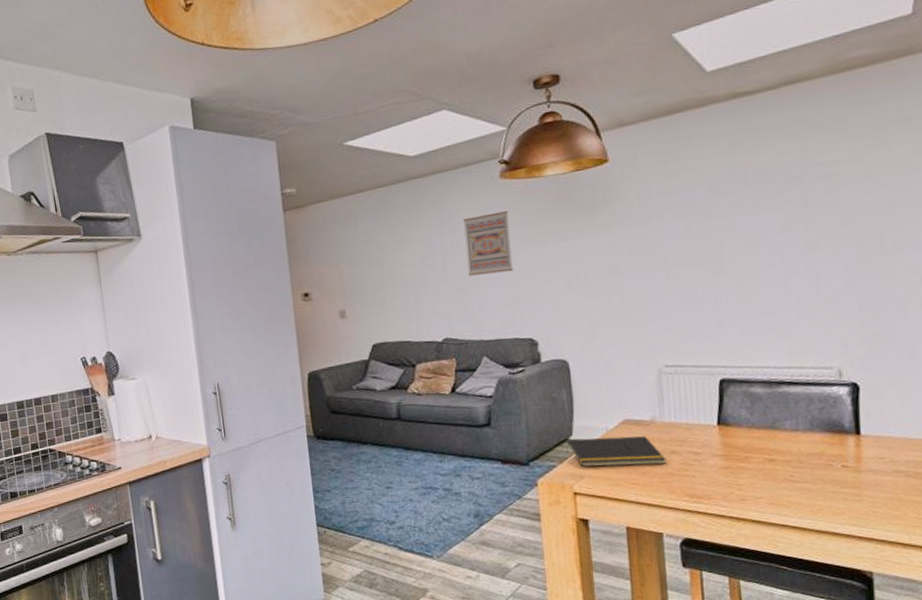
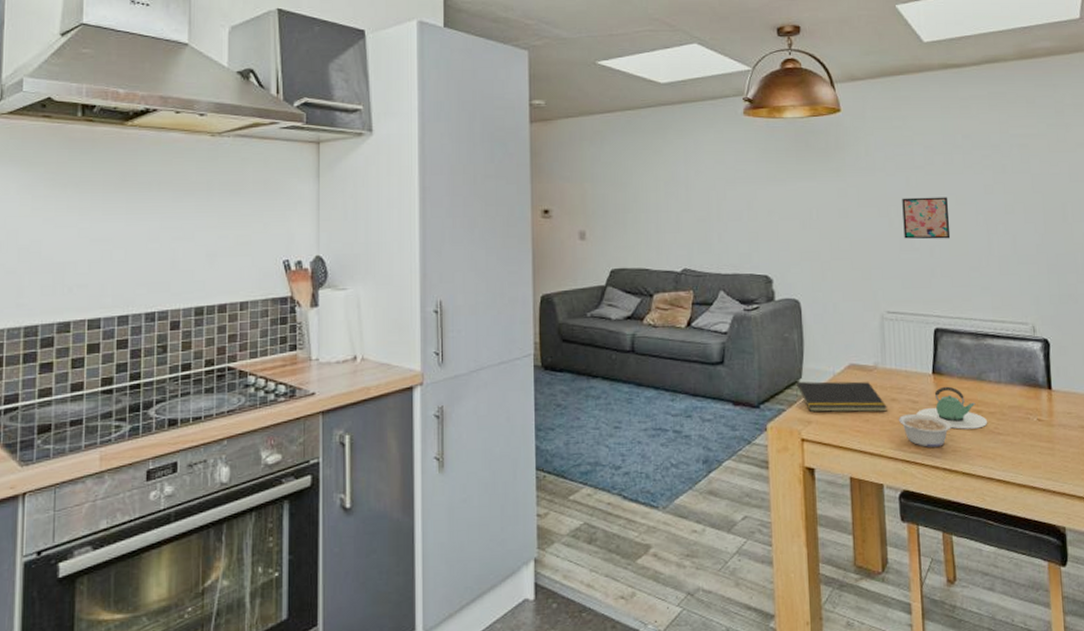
wall art: present [464,211,513,276] -> none [708,147,752,208]
legume: none [678,464,739,497] -> present [898,413,951,447]
wall art: none [681,240,739,290] -> present [902,197,951,239]
teapot: none [699,436,782,479] -> present [917,386,988,429]

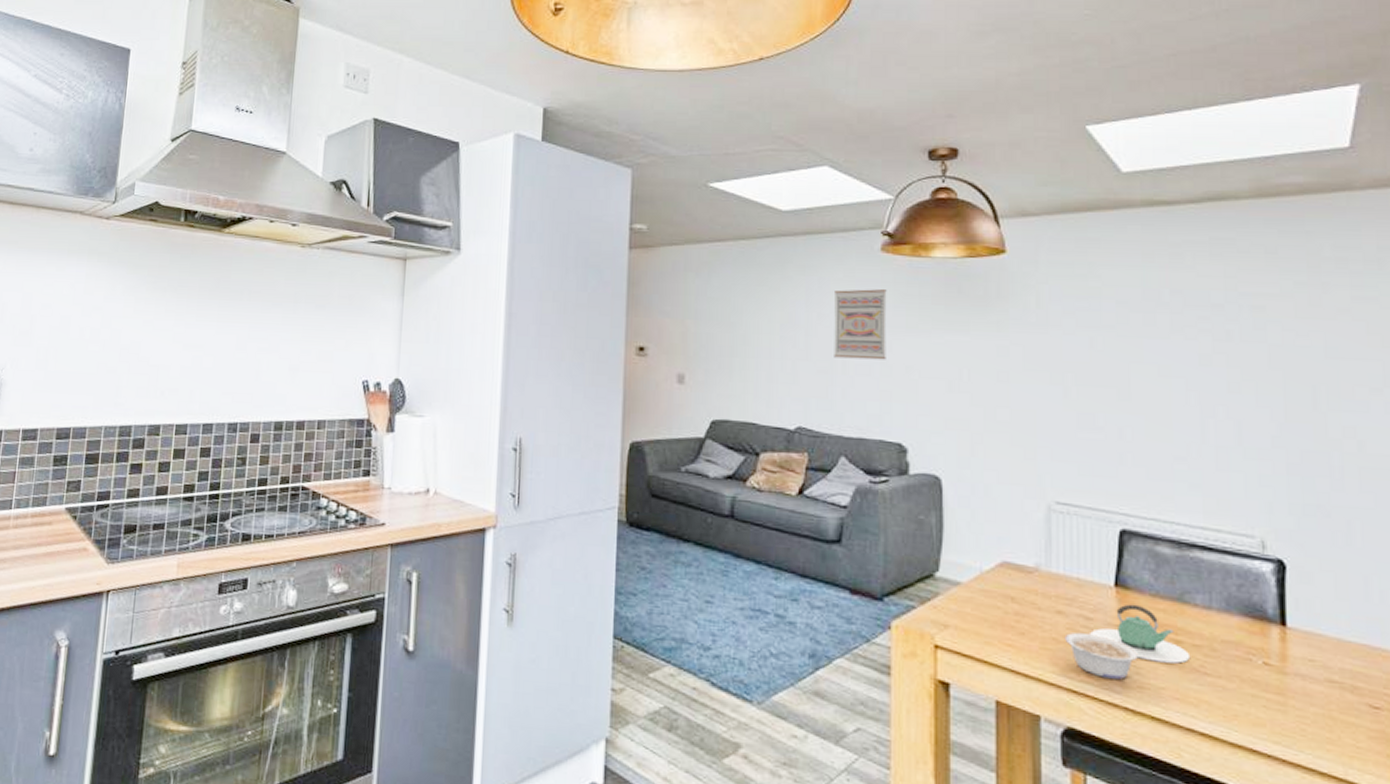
wall art: none [708,147,752,208] -> present [834,289,887,360]
notepad: present [796,381,888,413] -> none [930,576,1050,626]
wall art: present [902,197,951,239] -> none [1083,363,1148,419]

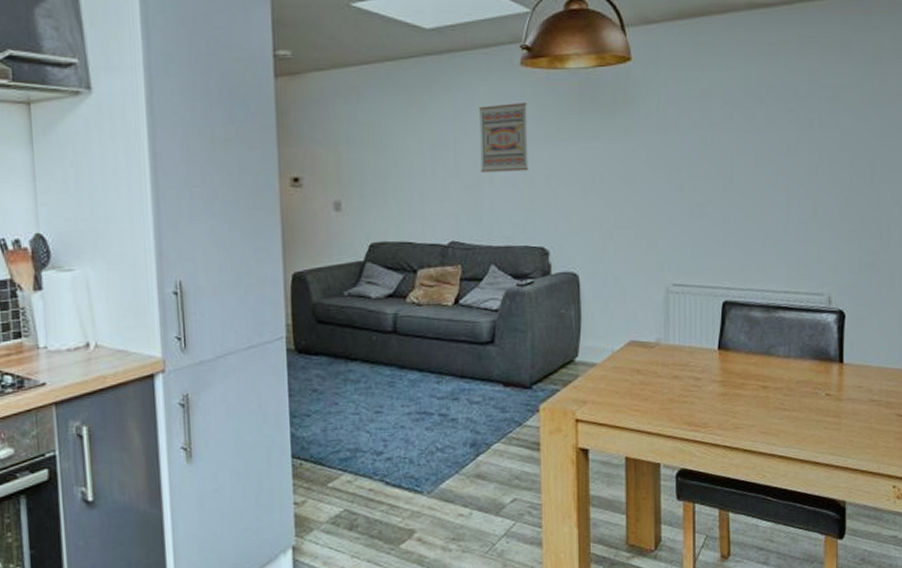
legume: present [1064,632,1138,680] -> none [679,390,735,425]
teapot: present [1090,604,1191,664] -> none [699,362,774,406]

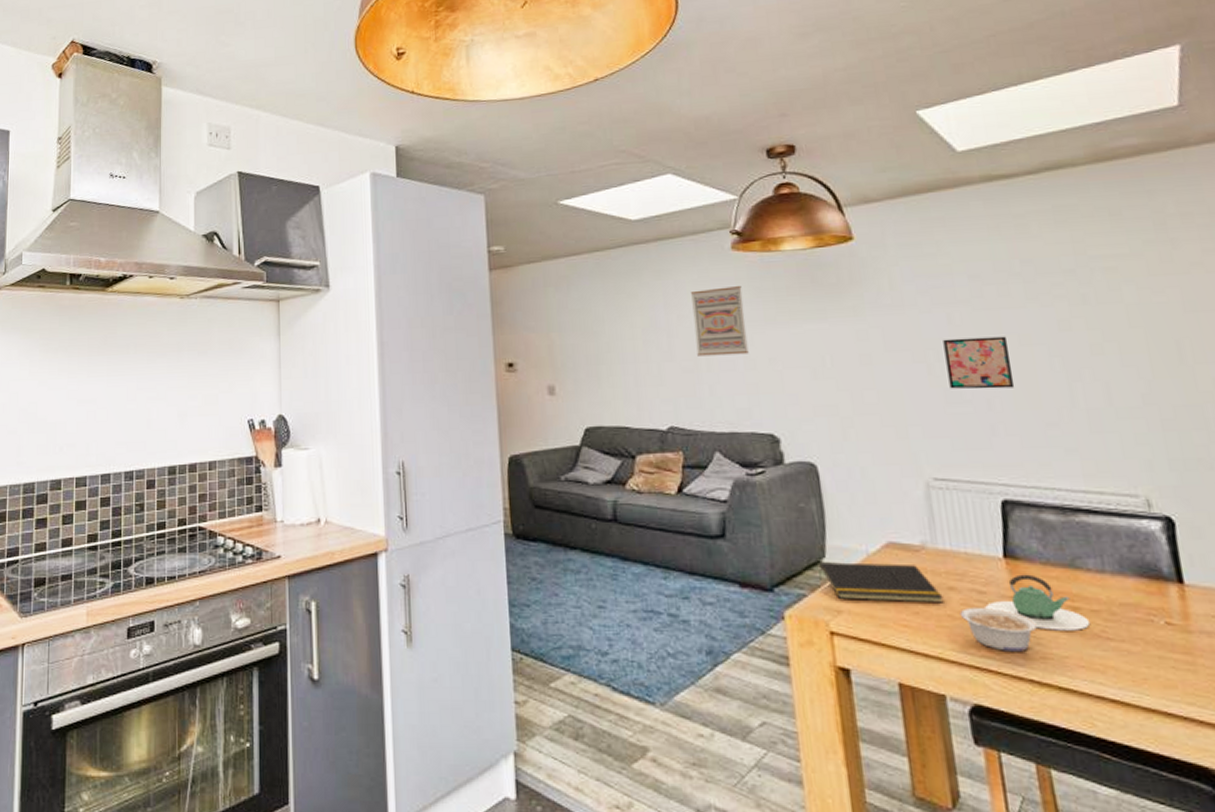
notepad: none [571,359,668,392] -> present [818,562,944,603]
legume: none [679,390,735,425] -> present [960,607,1037,651]
wall art: none [695,157,747,205] -> present [943,336,1015,389]
teapot: none [699,362,774,406] -> present [985,574,1091,631]

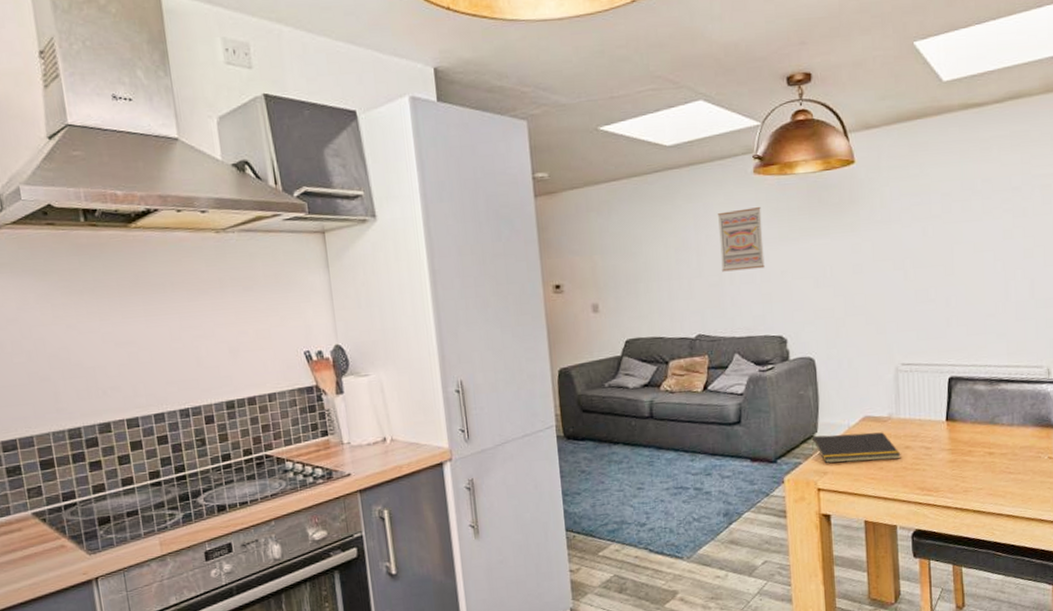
wall art: present [943,336,1015,389] -> none [918,245,967,291]
legume: present [960,607,1037,651] -> none [911,459,963,490]
teapot: present [985,574,1091,631] -> none [930,431,1000,471]

